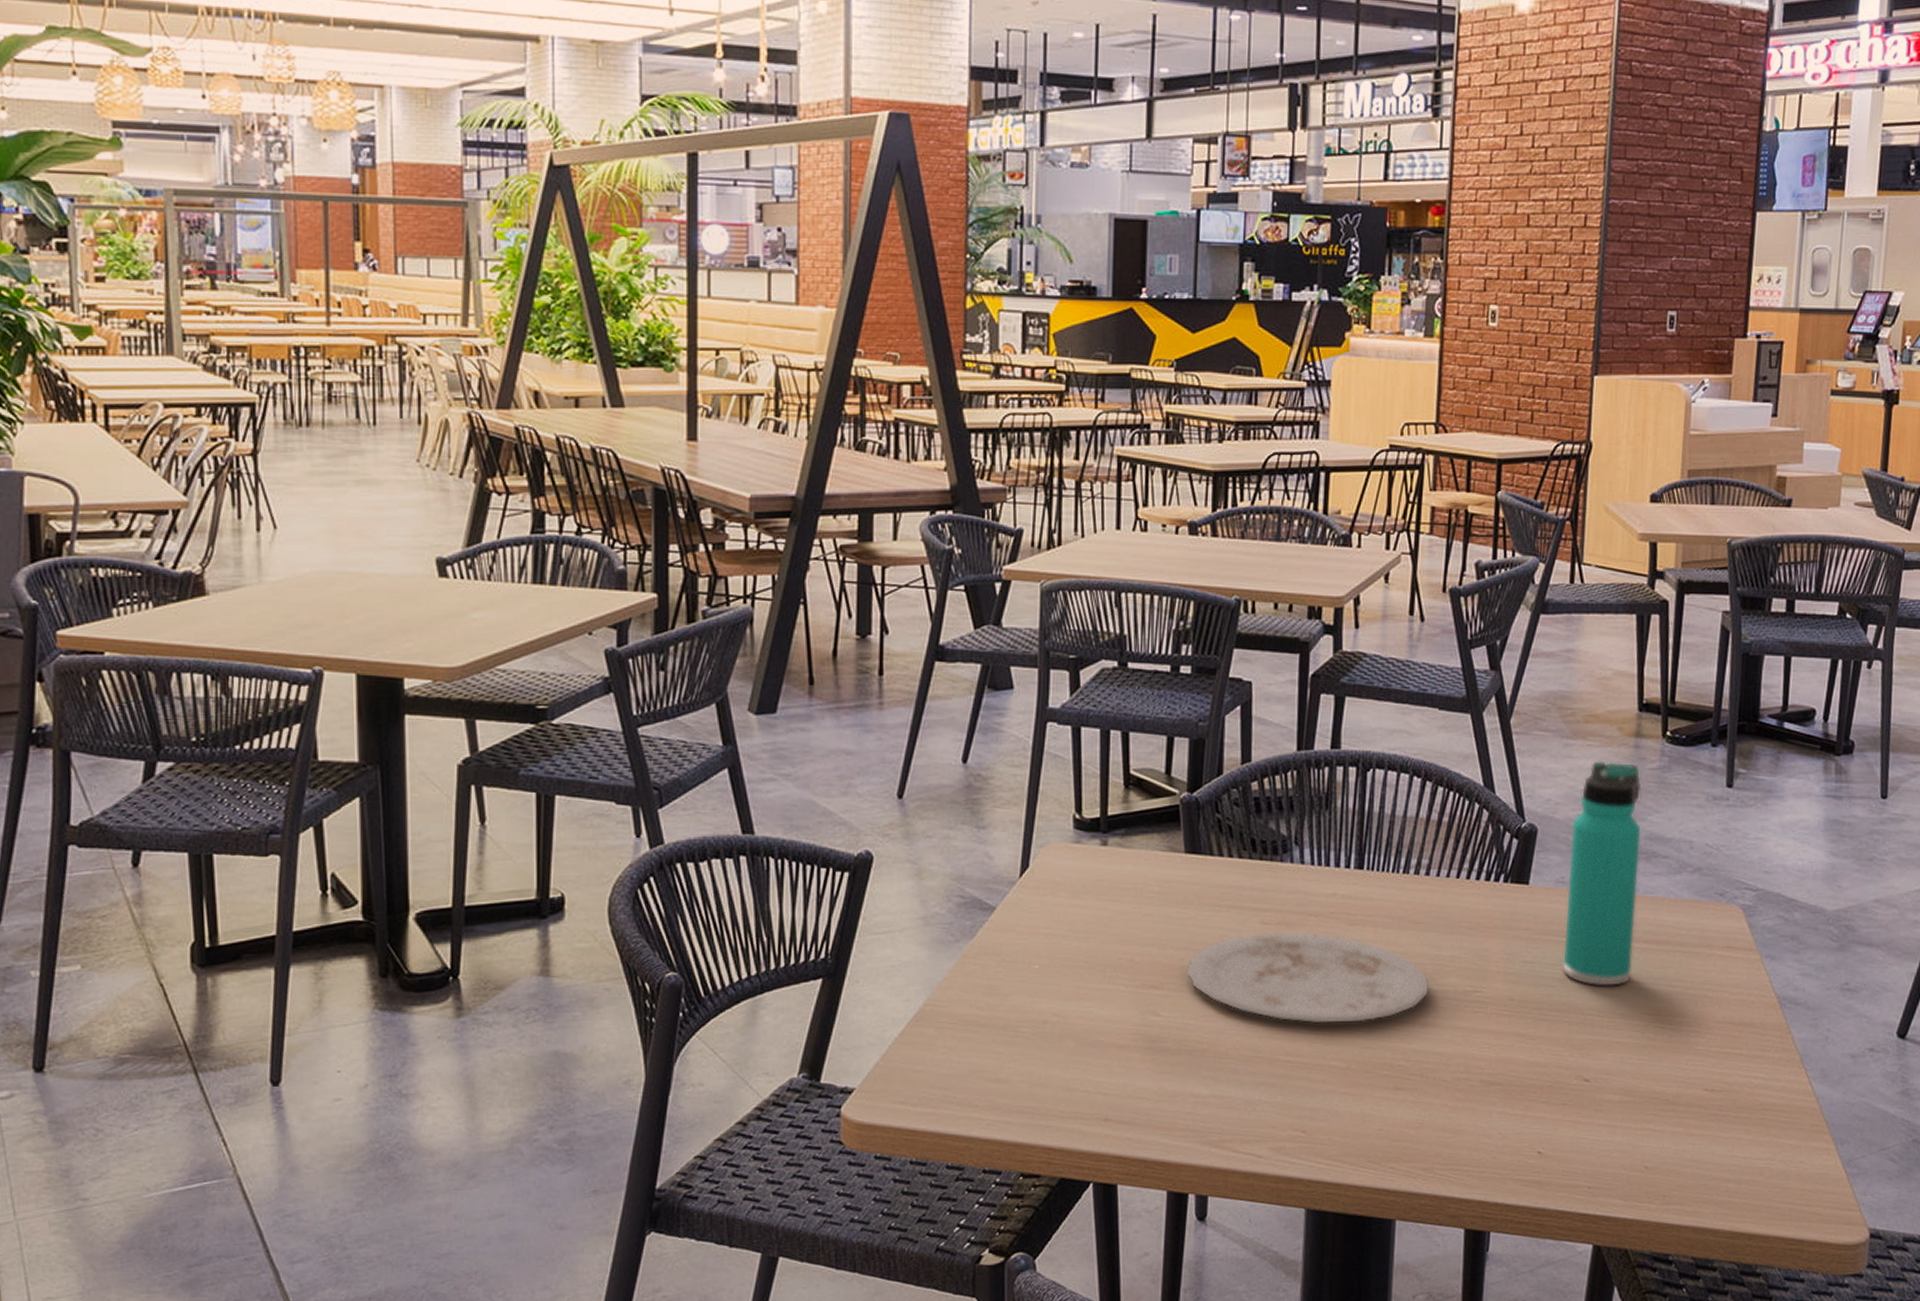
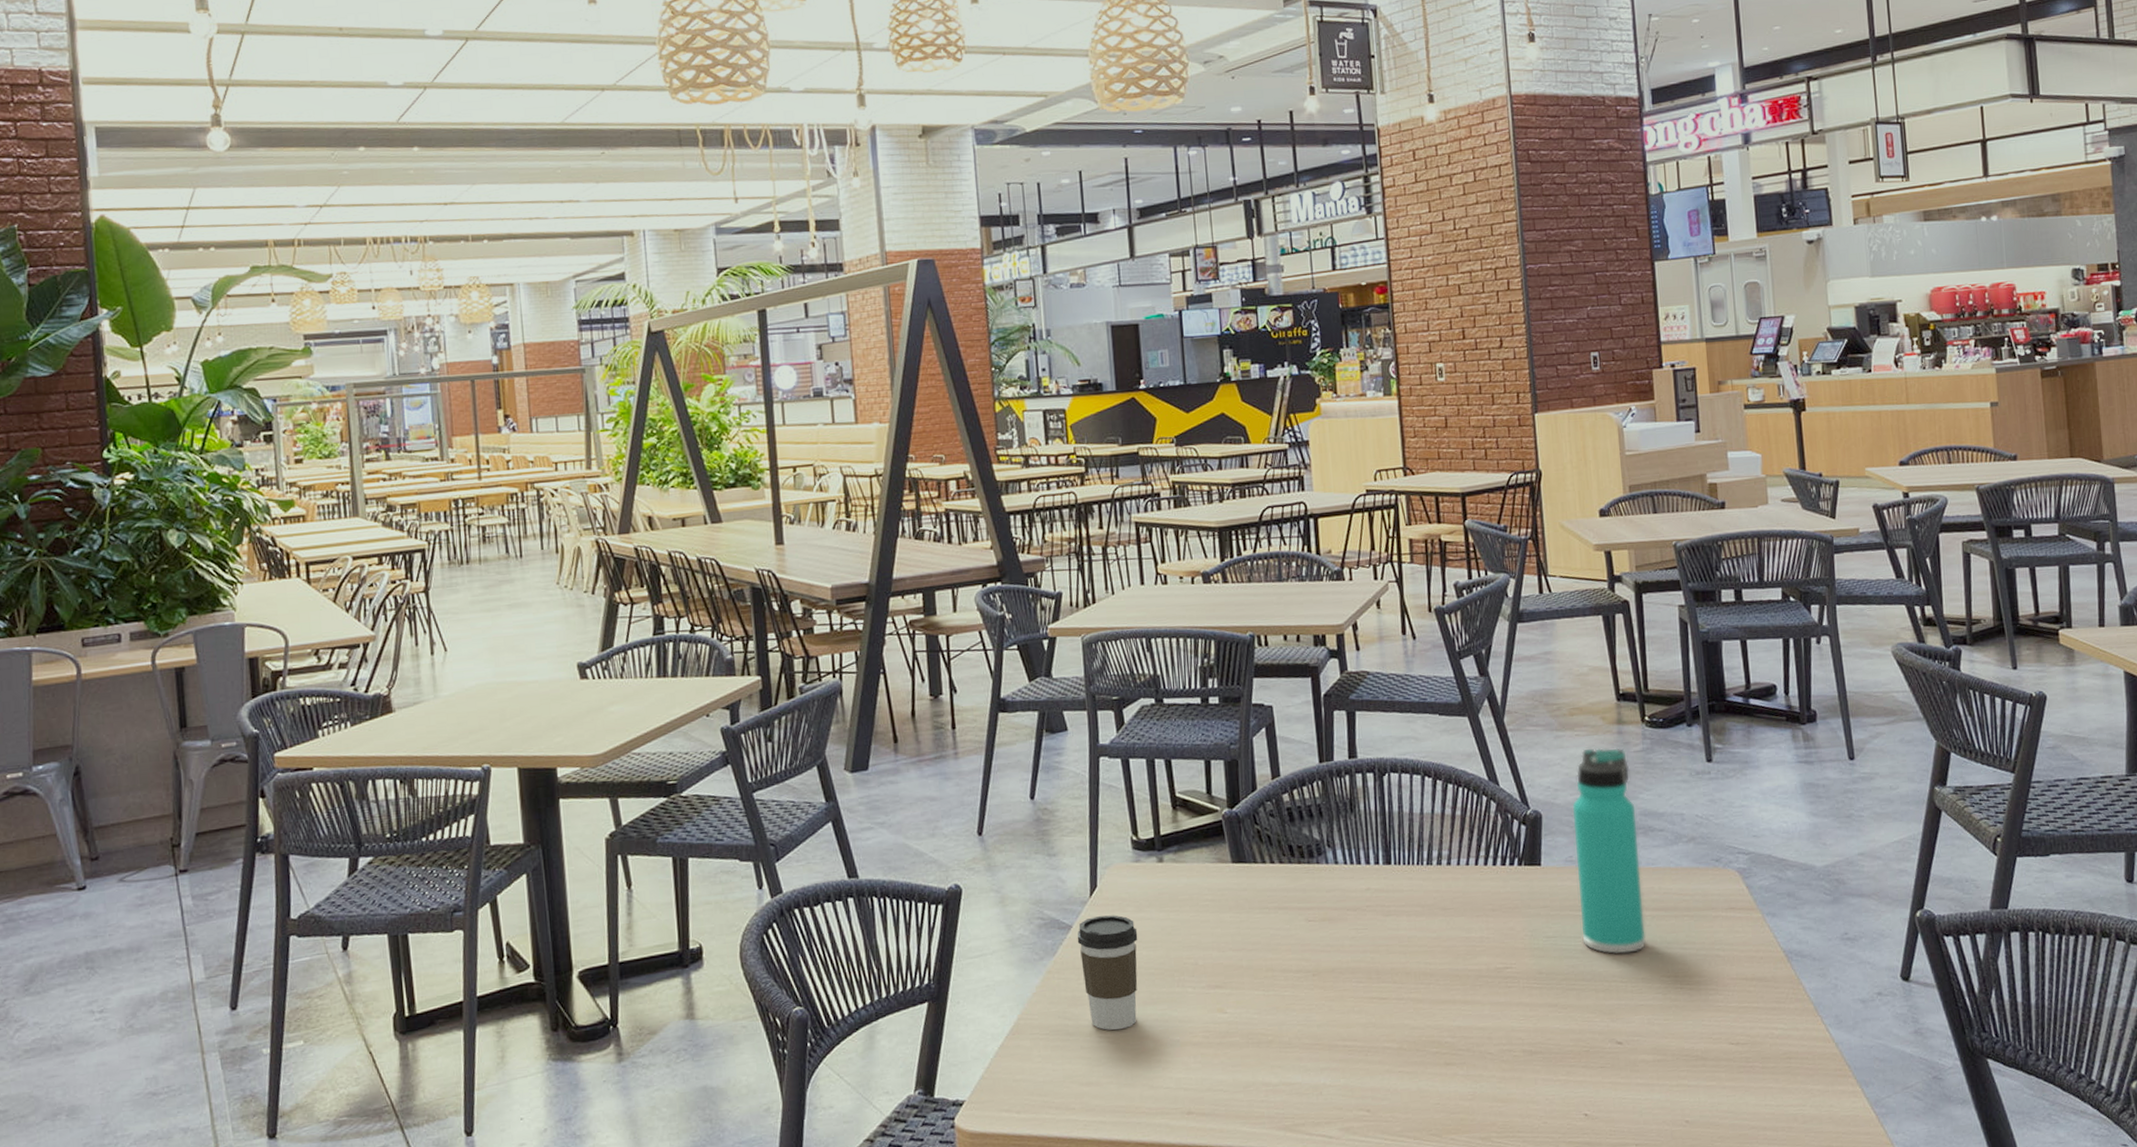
coffee cup: none [1000,899,1070,1025] -> present [1077,915,1138,1030]
plate: present [1186,932,1429,1023] -> none [1245,925,1465,1009]

